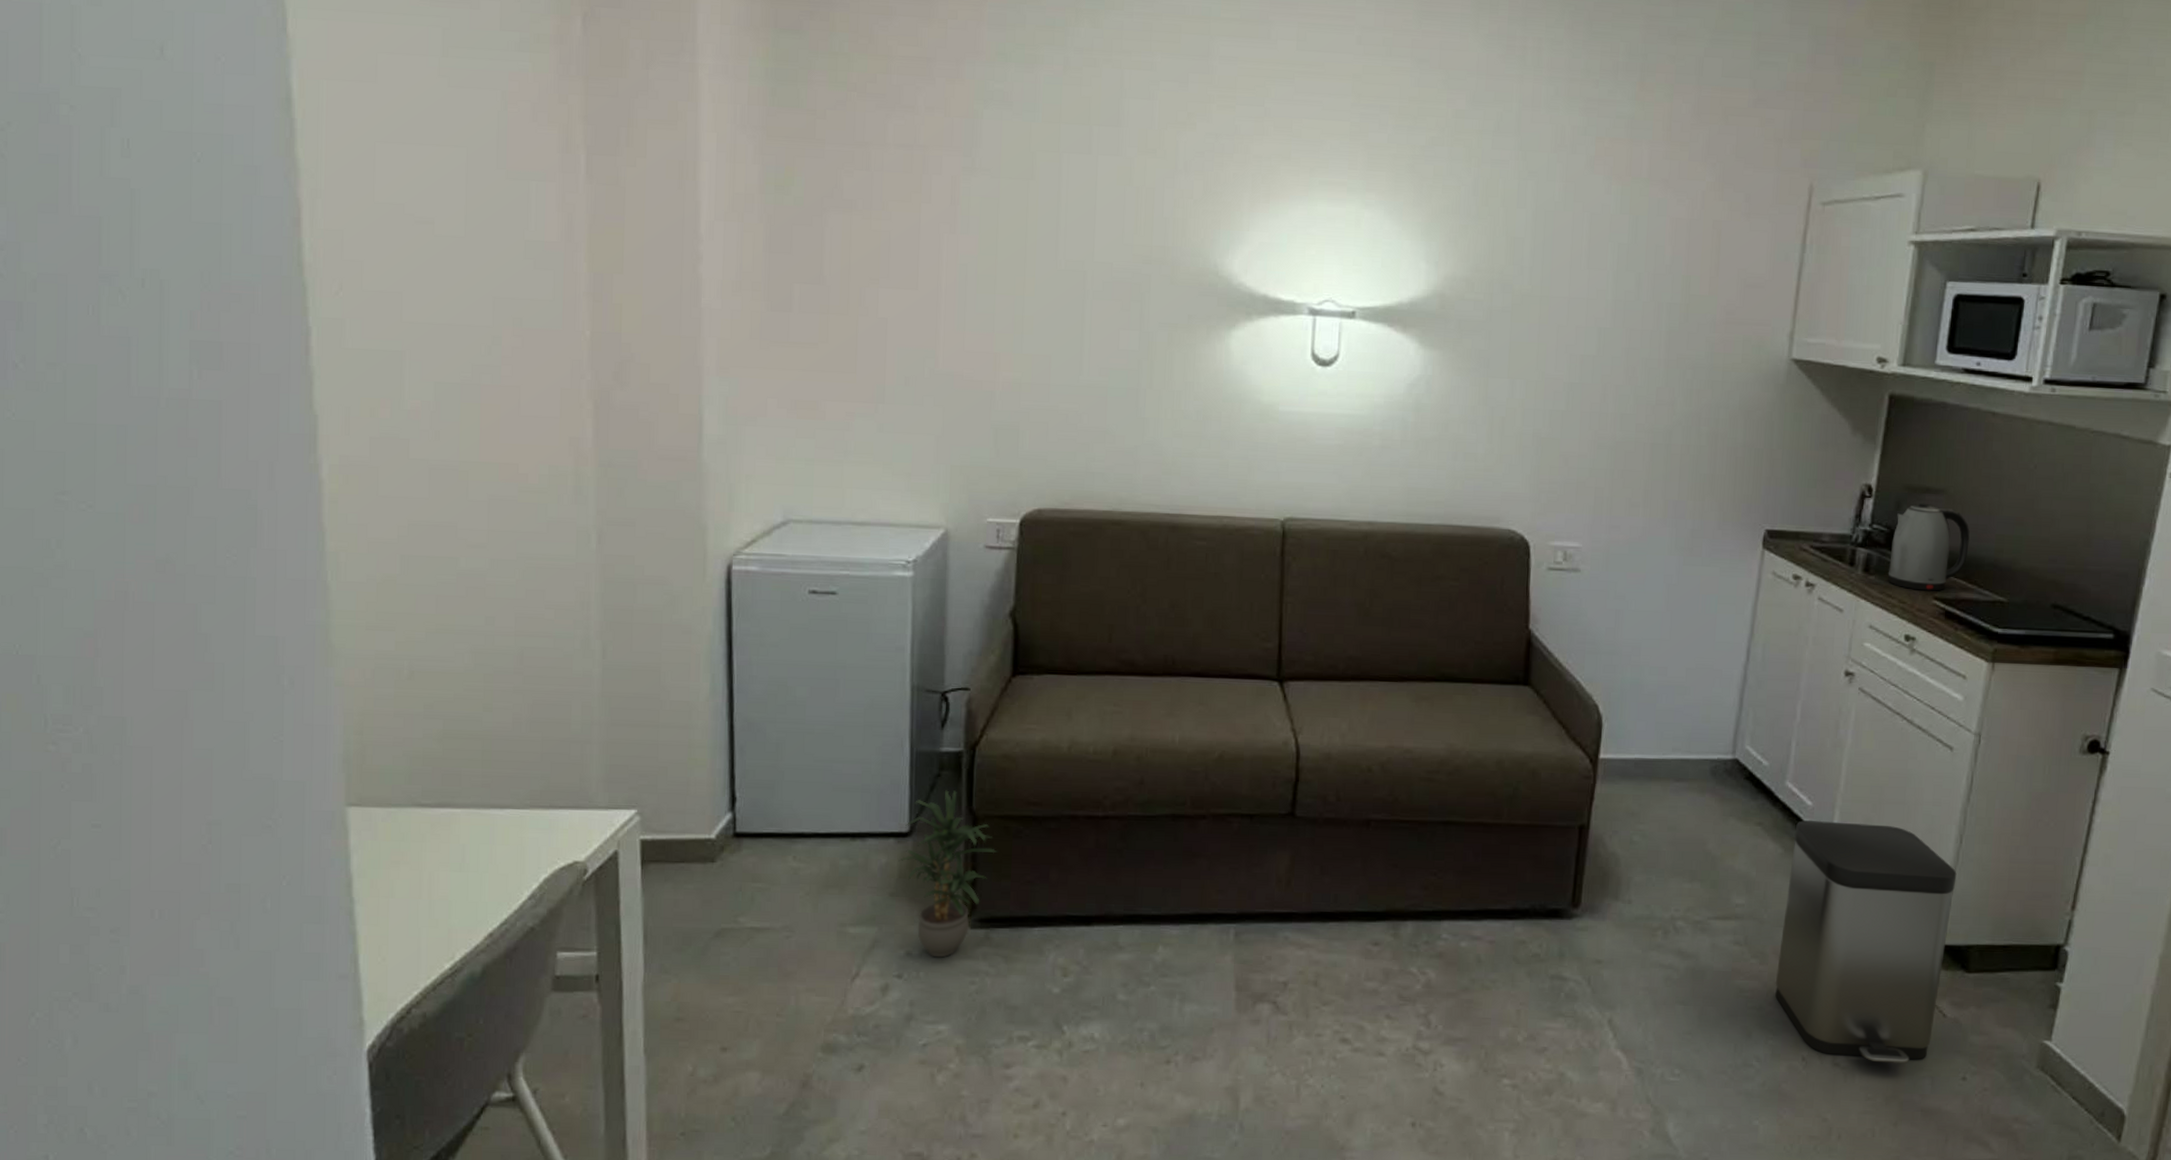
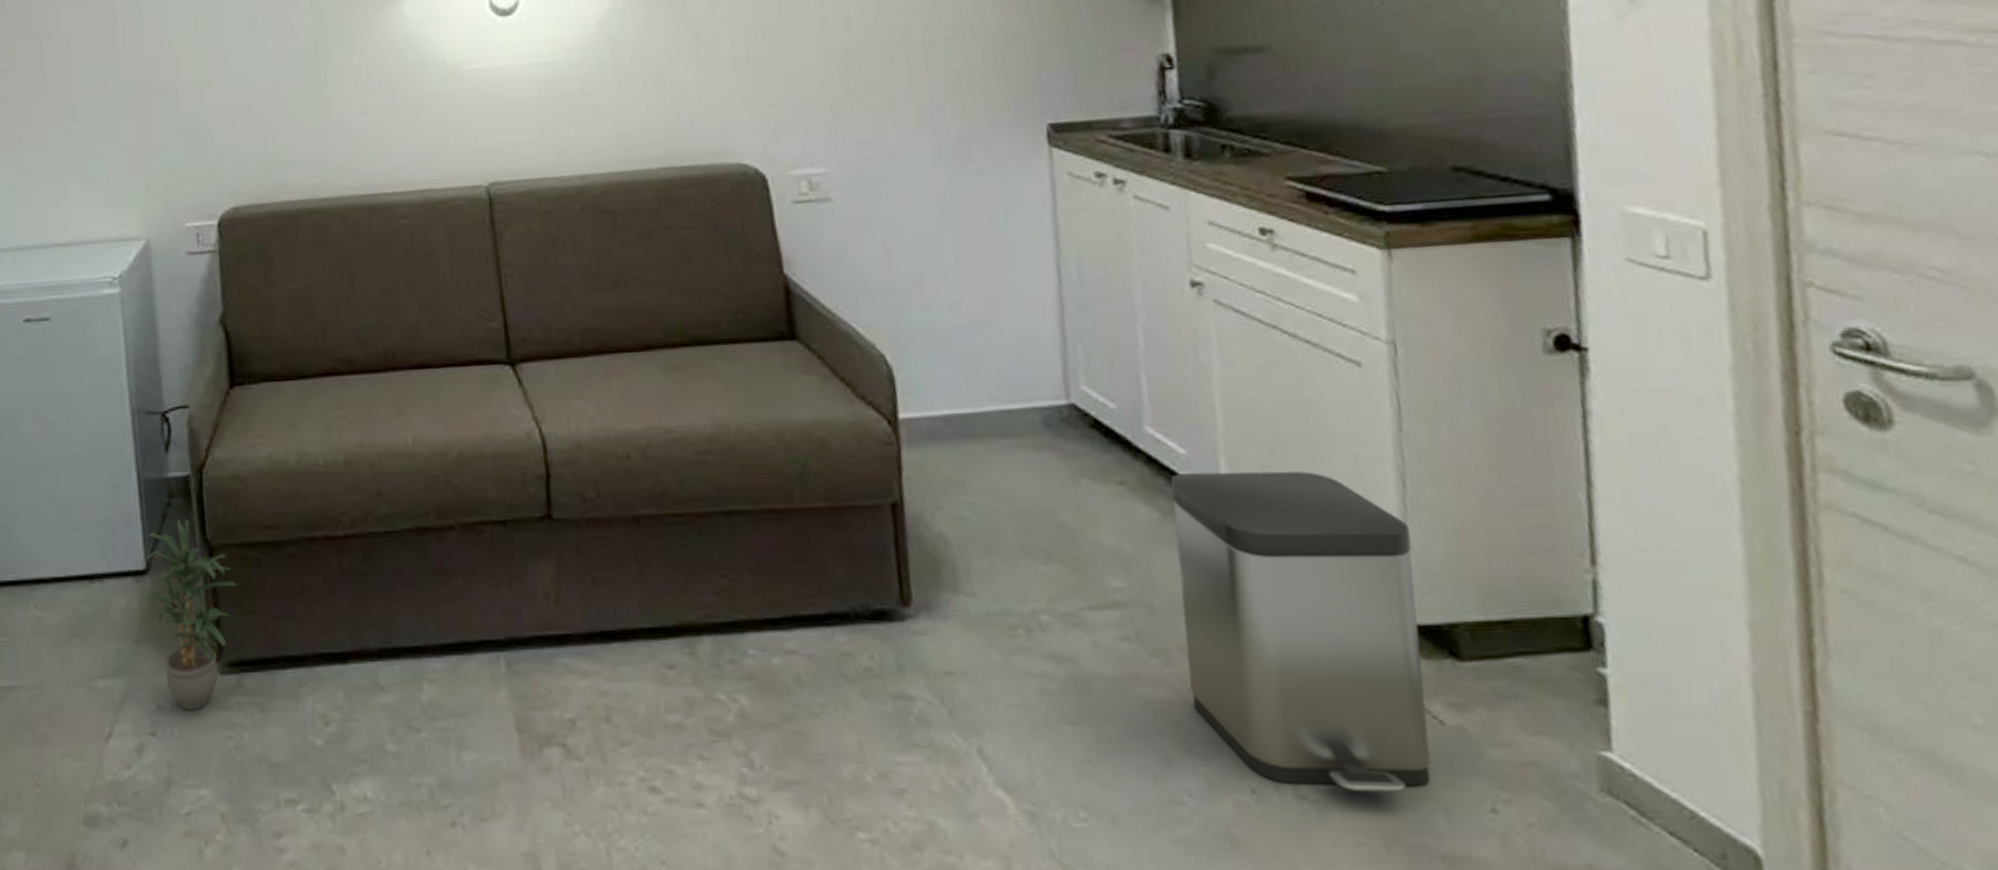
kettle: present [1888,503,1970,591] -> none [1212,66,1318,172]

